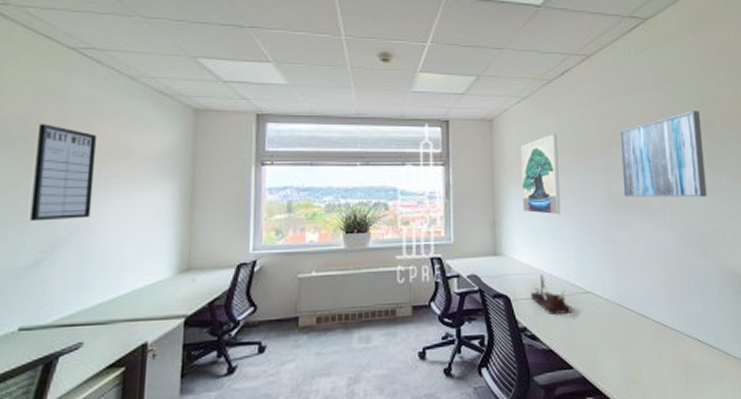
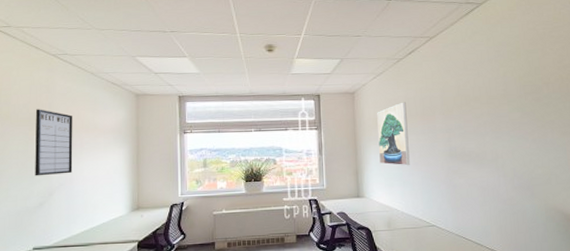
desk organizer: present [531,274,572,314] -> none [387,211,420,242]
wall art: present [619,111,707,198] -> none [458,78,534,151]

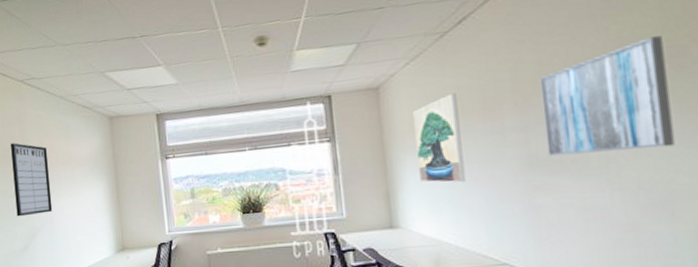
wall art: none [458,78,534,151] -> present [539,36,675,157]

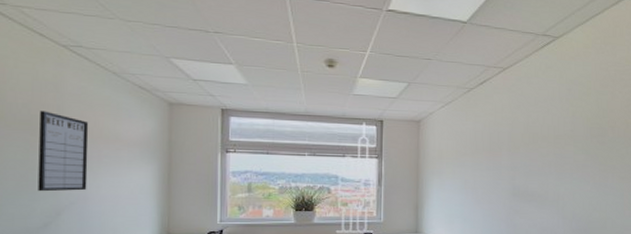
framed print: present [413,93,466,183] -> none [442,135,473,203]
wall art: present [539,36,675,157] -> none [525,120,595,193]

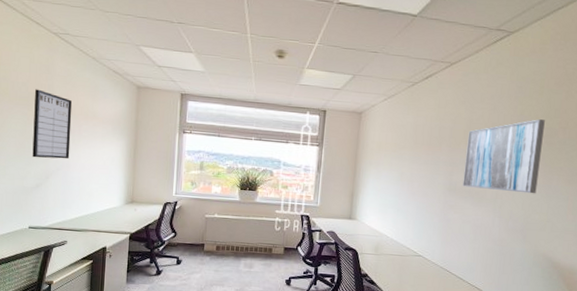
wall art: none [525,120,595,193] -> present [462,119,545,194]

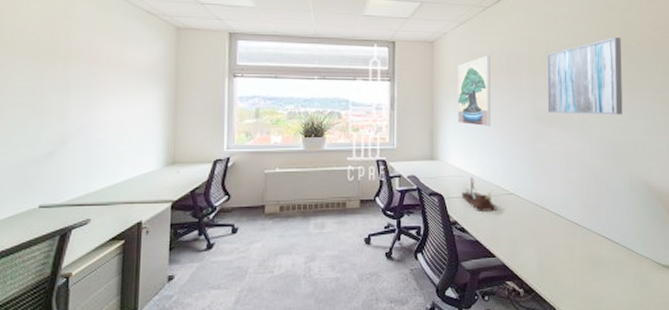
writing board: present [32,89,73,159] -> none [44,37,97,119]
desk organizer: none [374,237,405,269] -> present [462,177,497,211]
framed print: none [377,129,414,195] -> present [458,55,491,127]

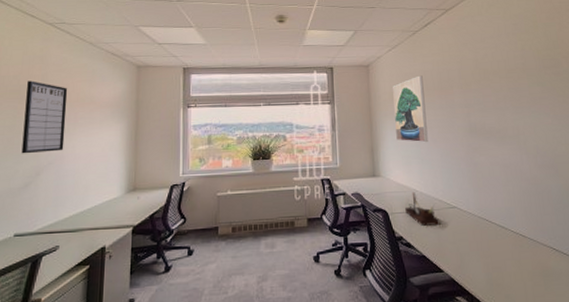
writing board: none [44,37,97,119] -> present [21,81,68,154]
wall art: present [547,37,623,115] -> none [476,52,557,127]

